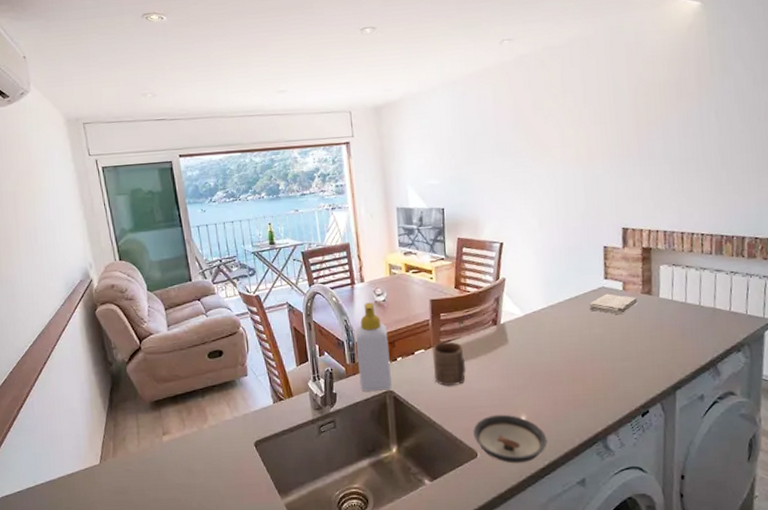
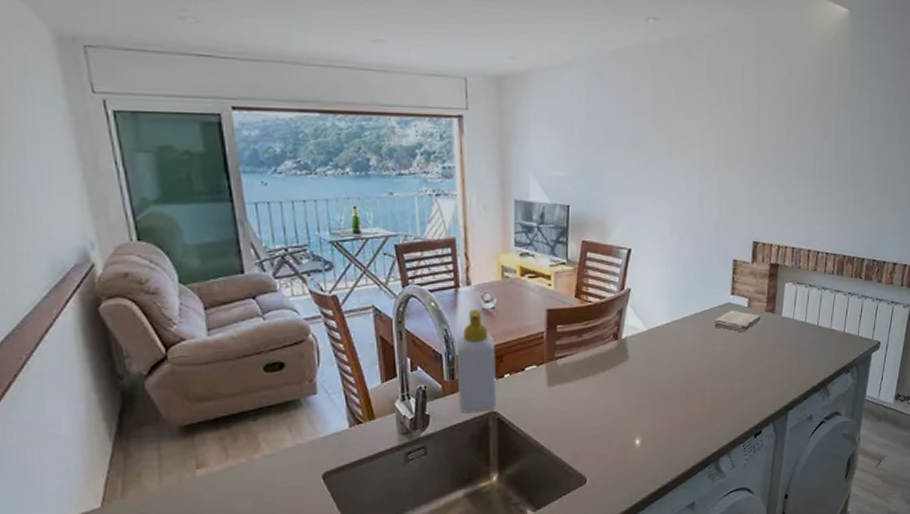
cup: present [433,341,467,386] -> none [546,357,581,407]
saucer: present [473,414,547,464] -> none [584,436,660,489]

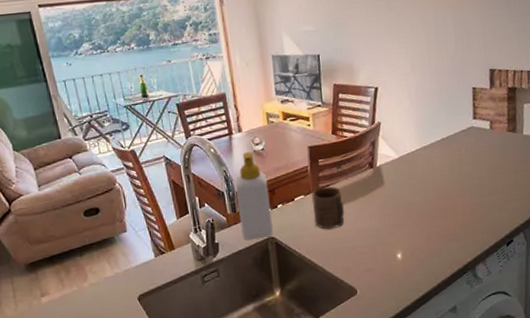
cup: none [546,357,581,407] -> present [312,186,345,229]
washcloth: present [714,310,761,333] -> none [459,133,503,153]

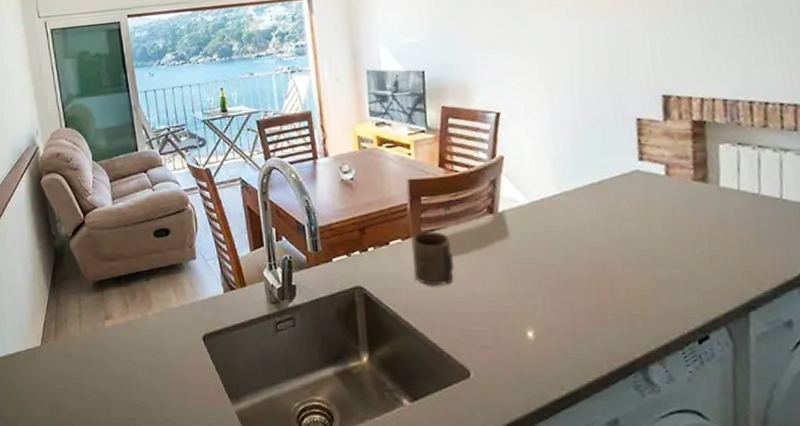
soap bottle: present [235,152,273,240] -> none [318,181,361,286]

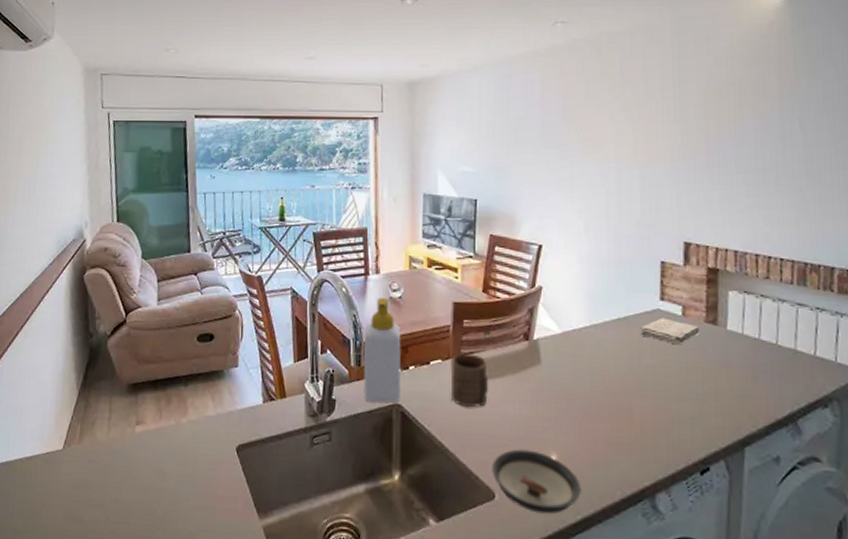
soap bottle: none [318,181,361,286] -> present [363,298,401,403]
saucer: none [464,325,564,391] -> present [492,449,581,515]
washcloth: none [618,179,687,207] -> present [641,317,700,345]

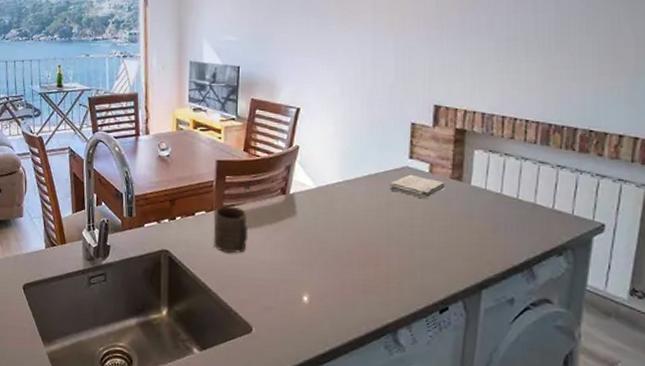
soap bottle: present [363,298,401,403] -> none [135,156,169,249]
saucer: present [492,449,581,515] -> none [250,289,330,346]

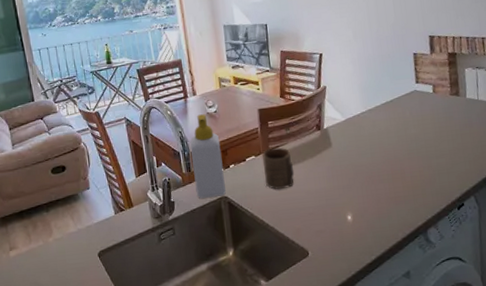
soap bottle: none [135,156,169,249] -> present [190,114,226,199]
washcloth: present [390,174,445,199] -> none [404,96,447,116]

